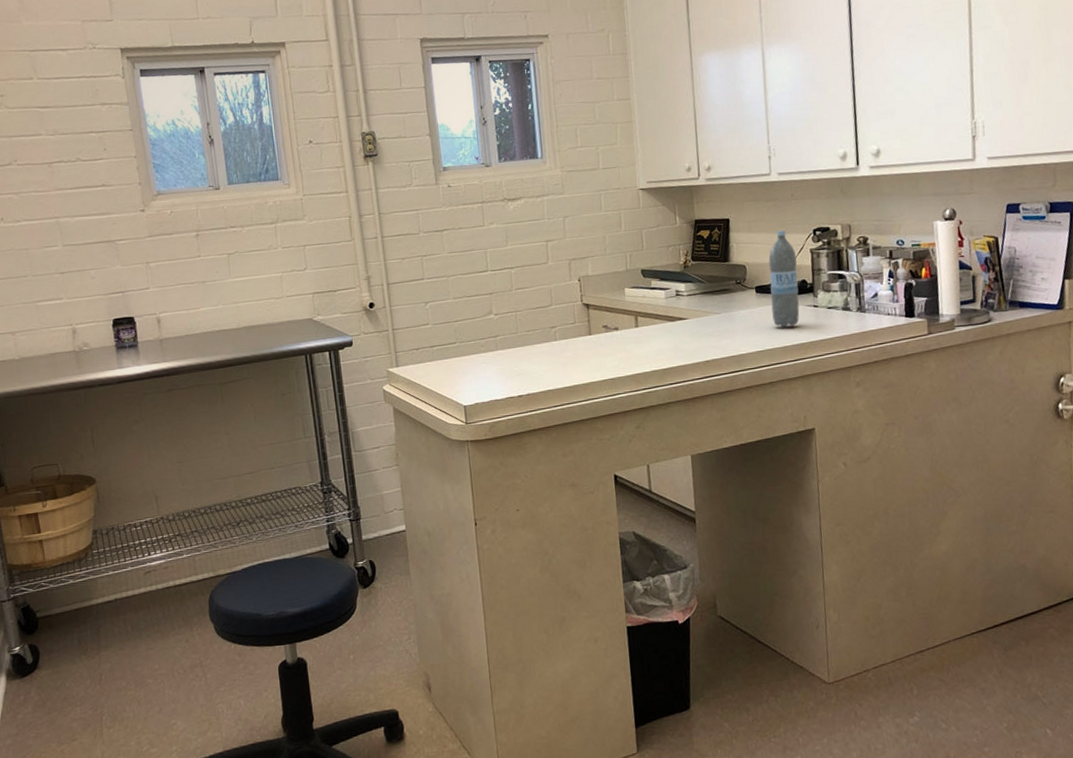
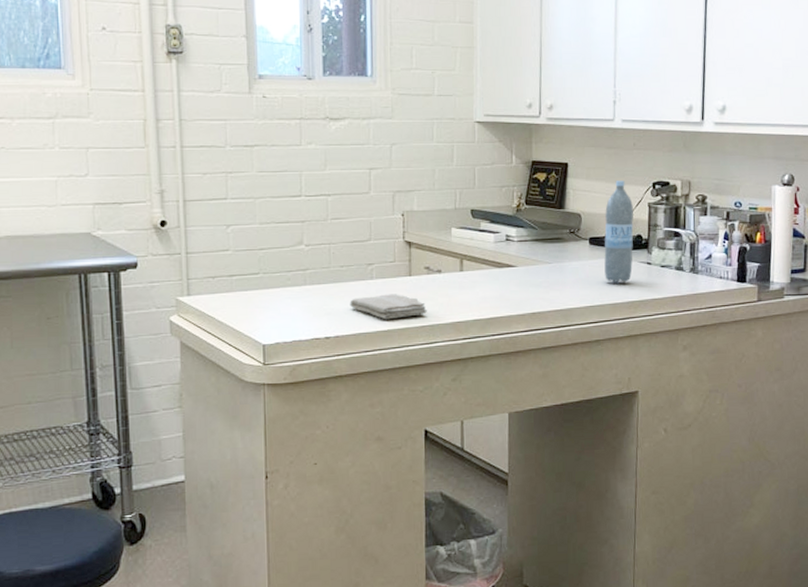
washcloth: none [537,352,608,377] -> present [350,294,427,320]

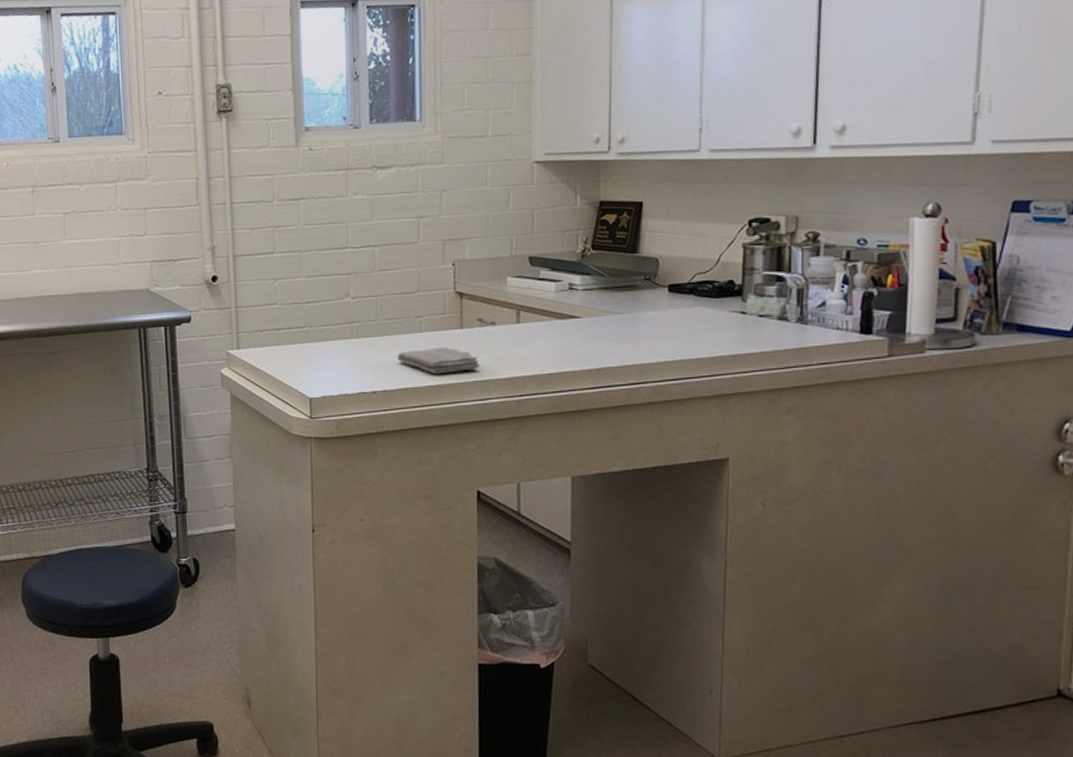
water bottle: present [604,181,634,282] -> none [686,219,725,335]

